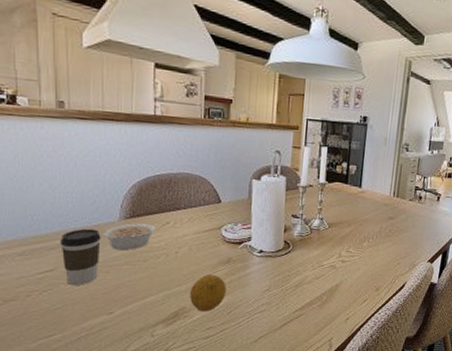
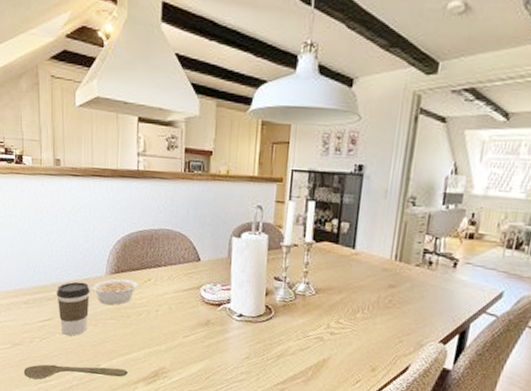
spoon: none [18,313,145,336] -> present [23,364,128,380]
fruit: present [190,274,226,312] -> none [169,335,205,375]

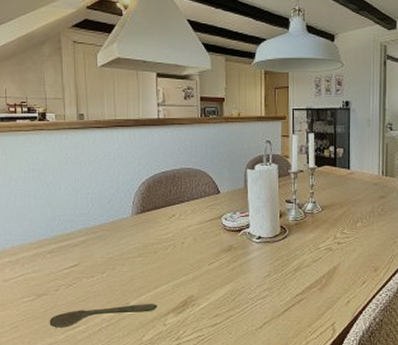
coffee cup: present [57,281,90,336] -> none [83,225,117,279]
legume: present [91,279,143,306] -> none [118,218,168,244]

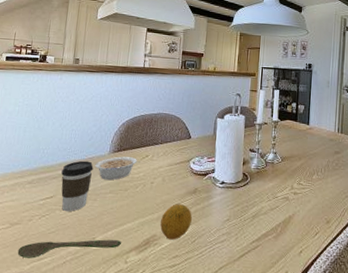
coffee cup: none [83,225,117,279] -> present [61,160,94,212]
legume: none [118,218,168,244] -> present [95,156,142,181]
fruit: none [197,263,229,299] -> present [160,204,192,240]

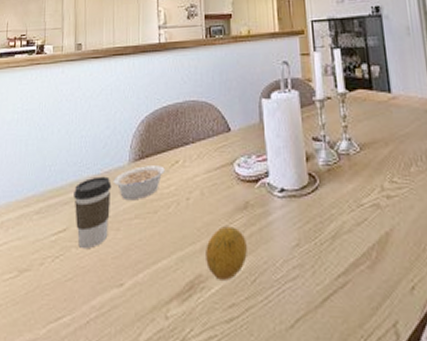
spoon: present [17,239,121,258] -> none [30,285,157,318]

